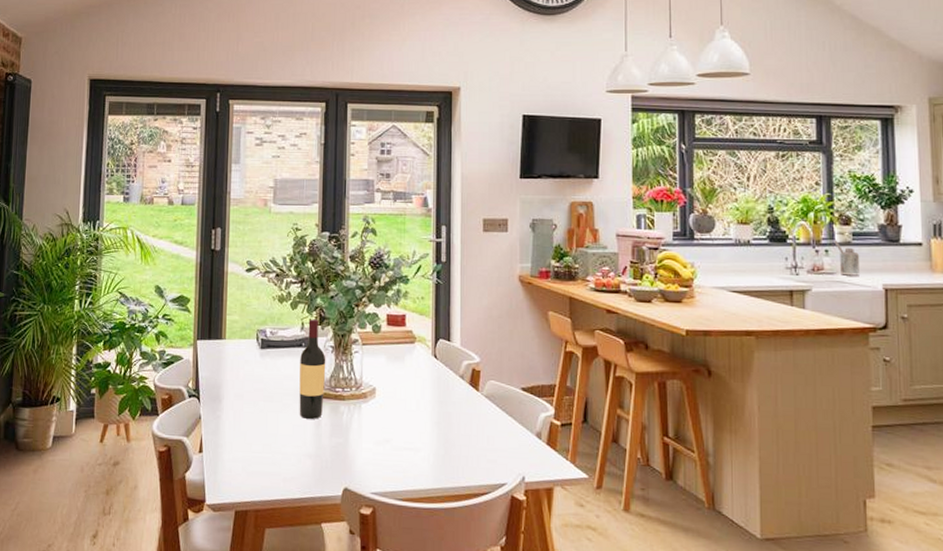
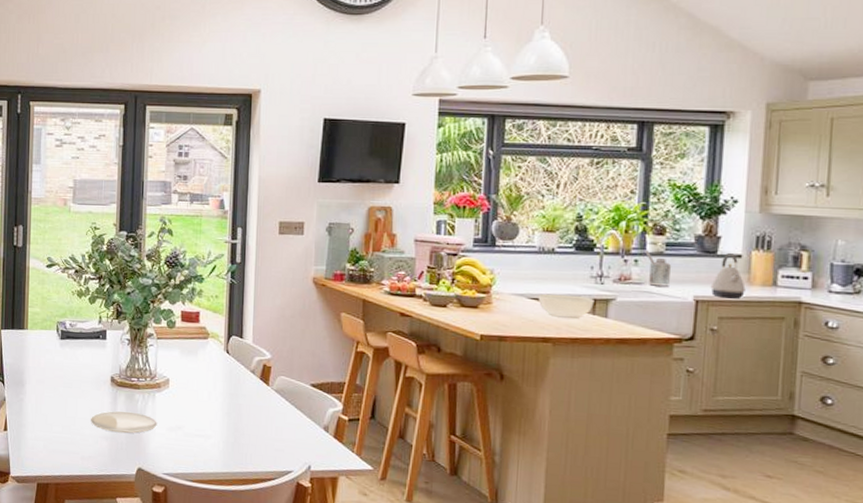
plate: none [292,425,364,450] -> present [90,411,157,434]
wine bottle: present [299,319,326,419] -> none [96,313,123,405]
bowl: none [738,286,791,311] -> present [538,294,594,319]
kettle: none [897,240,929,286] -> present [710,252,746,299]

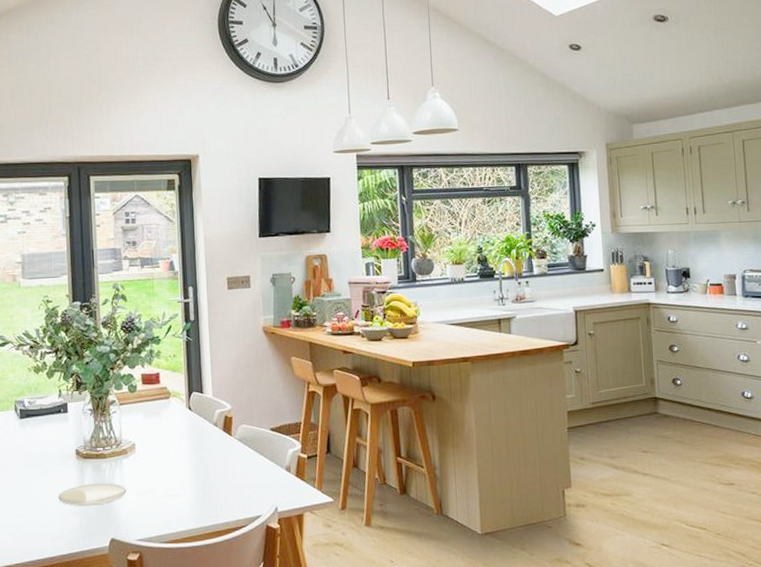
bowl: present [538,294,594,319] -> none [455,317,500,339]
soap dispenser: present [645,250,672,287] -> none [533,272,555,302]
kettle: present [710,252,746,299] -> none [584,267,610,306]

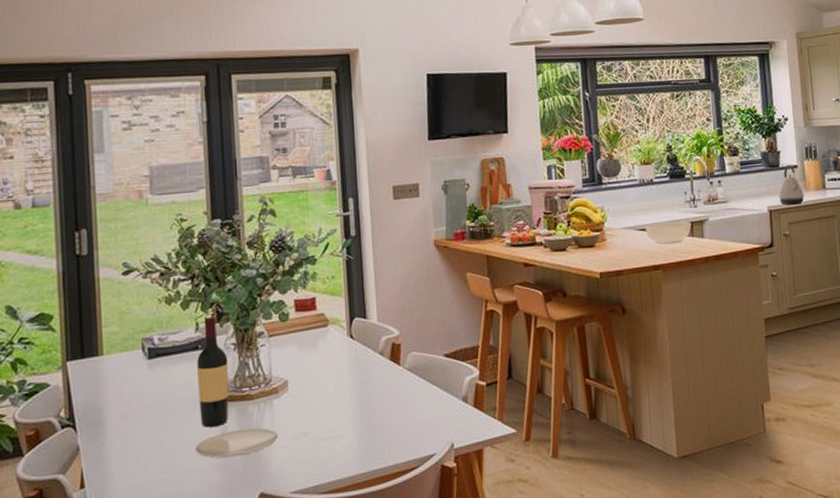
wine bottle: none [60,385,86,480] -> present [197,316,229,428]
bowl: none [455,317,500,339] -> present [644,221,692,245]
kettle: none [584,267,610,306] -> present [778,164,804,205]

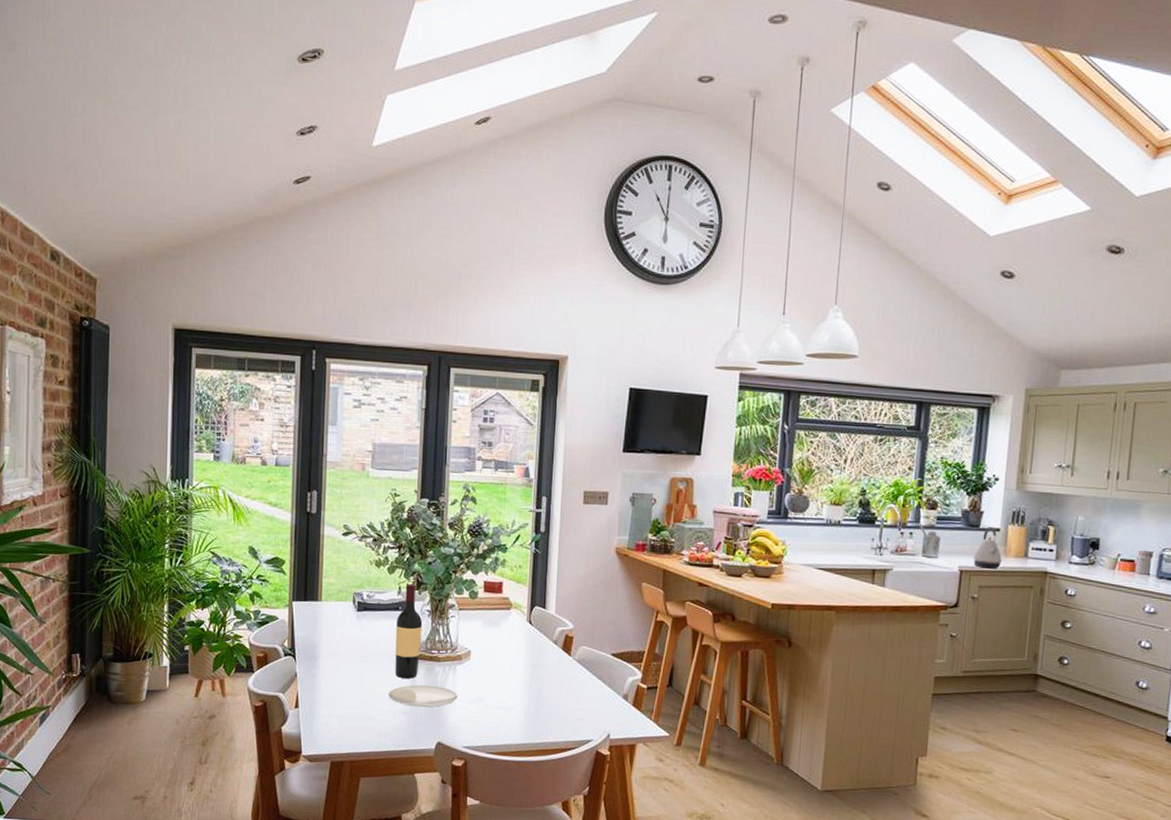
bowl: present [644,221,692,245] -> none [824,564,874,588]
soap dispenser: none [725,170,748,203] -> present [919,523,942,558]

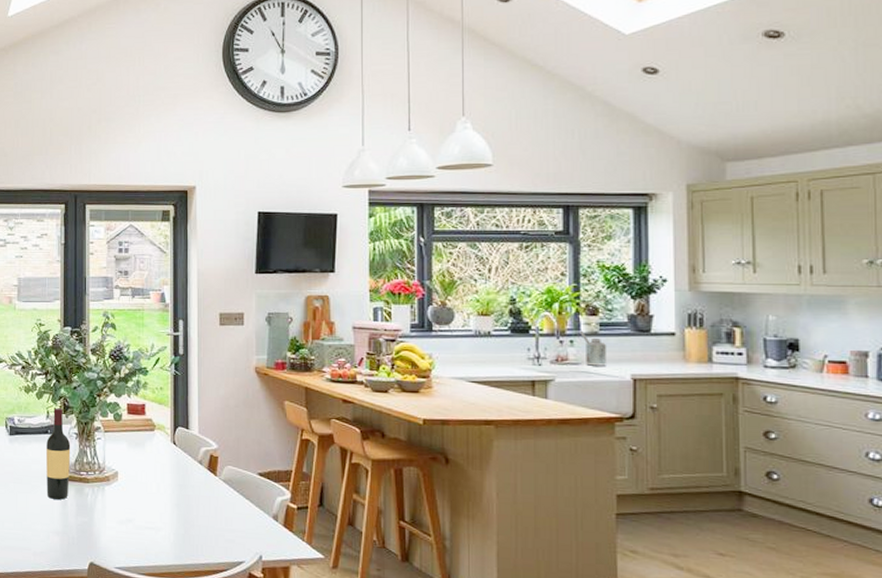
plate: present [387,684,458,708] -> none [41,505,108,528]
kettle: present [973,526,1002,569] -> none [647,330,682,376]

